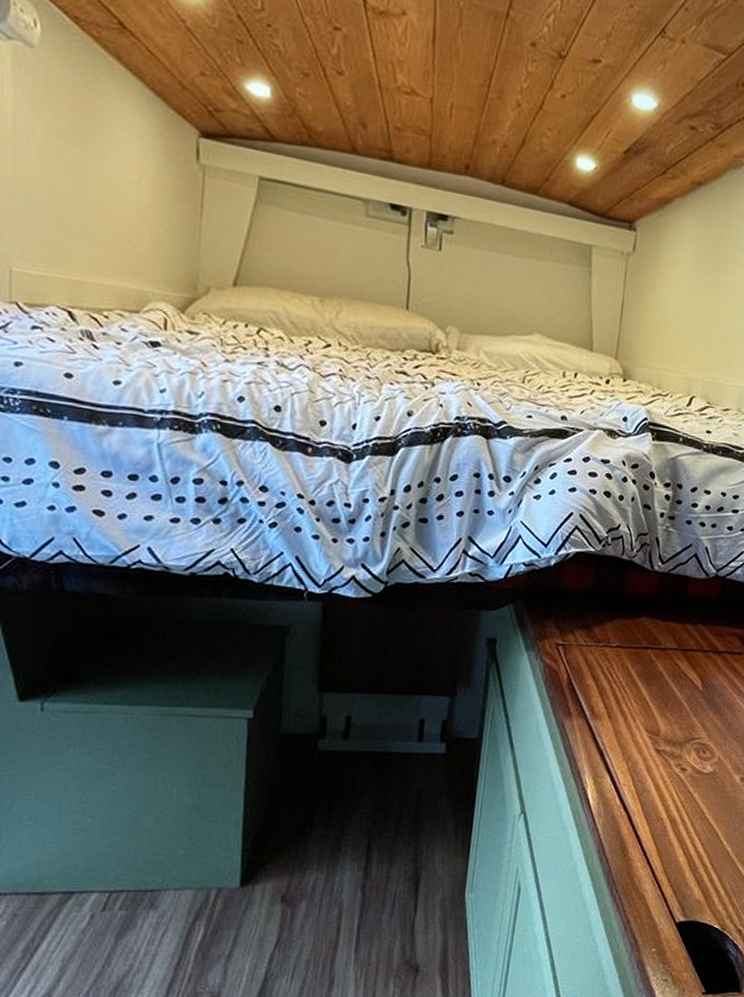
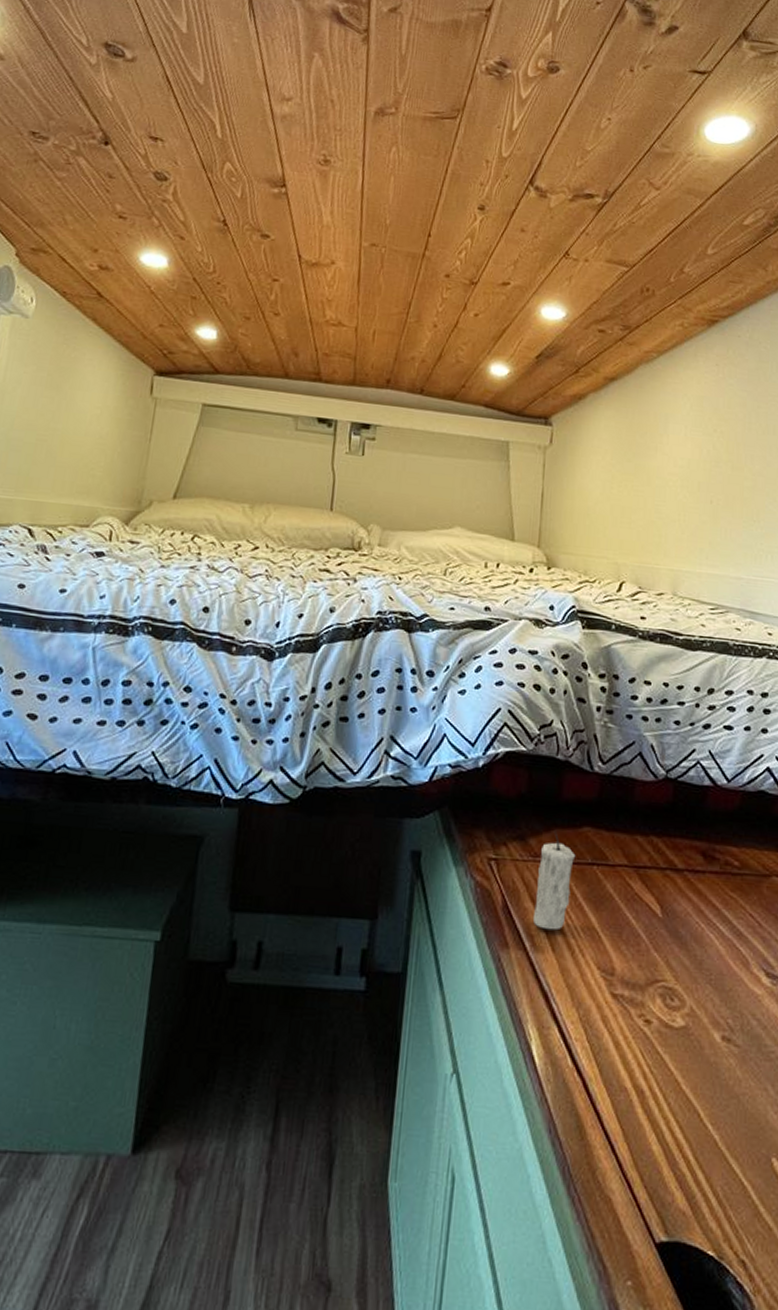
candle: none [593,621,633,702] -> present [532,831,576,930]

